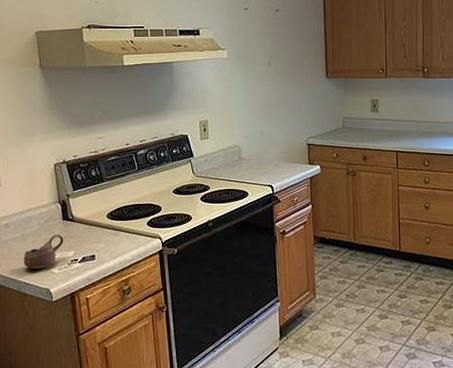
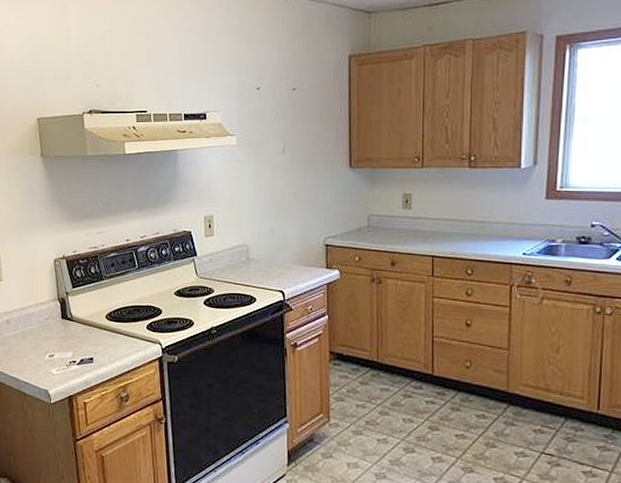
cup: present [23,235,64,269] -> none [23,334,63,368]

